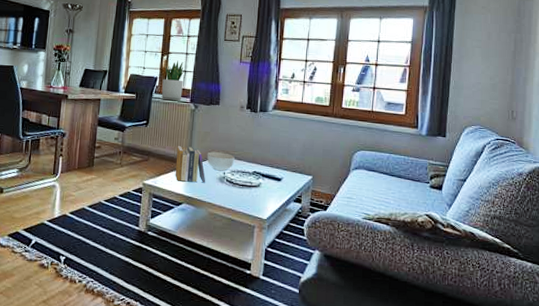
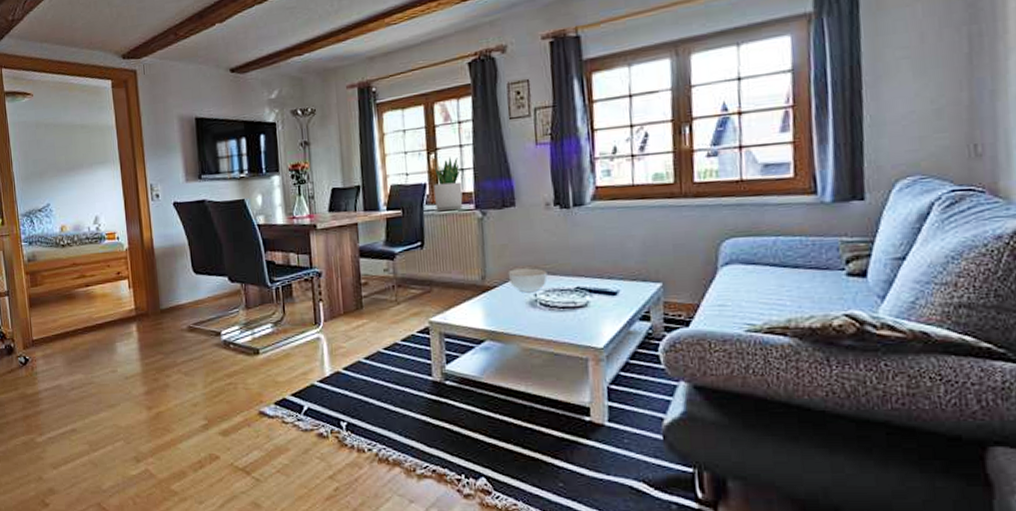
books: present [175,146,206,183] -> none [466,267,512,313]

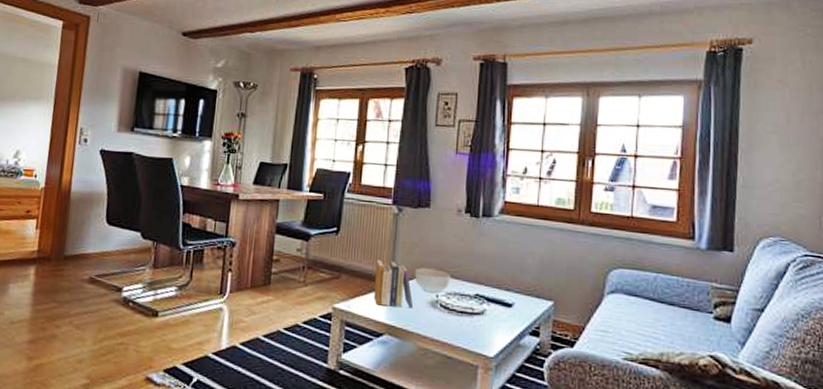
planter: present [434,157,463,212] -> none [356,151,386,203]
books: none [466,267,512,313] -> present [373,260,414,309]

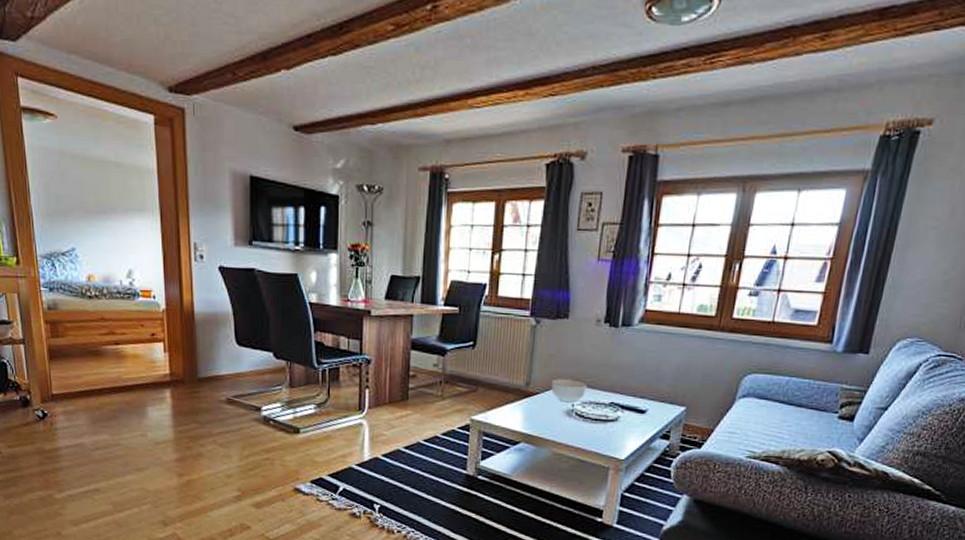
books: present [373,260,414,309] -> none [510,372,550,418]

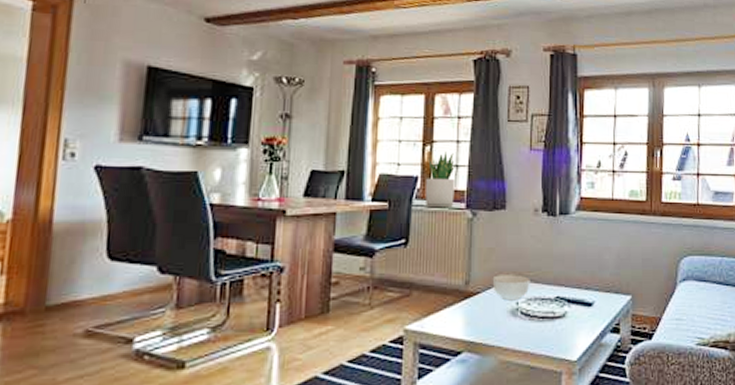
planter: none [493,260,523,315] -> present [426,152,457,208]

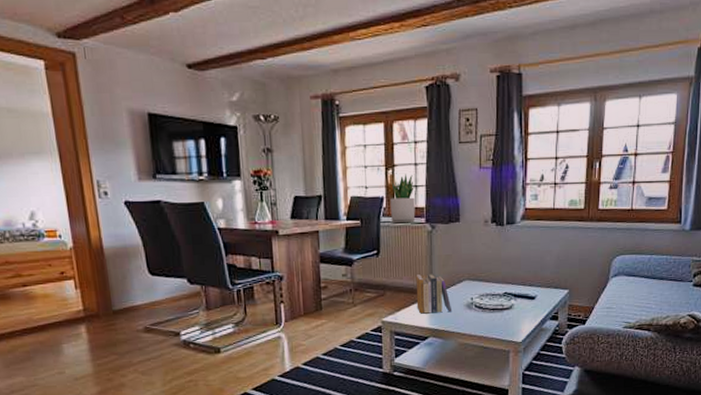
books: none [449,271,493,321] -> present [416,274,453,314]
bowl: present [492,275,530,301] -> none [450,276,482,297]

